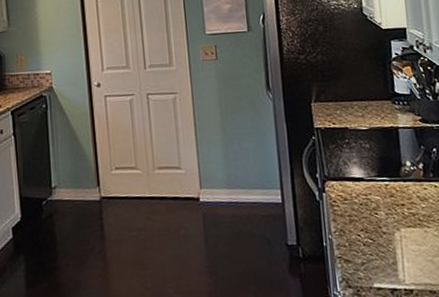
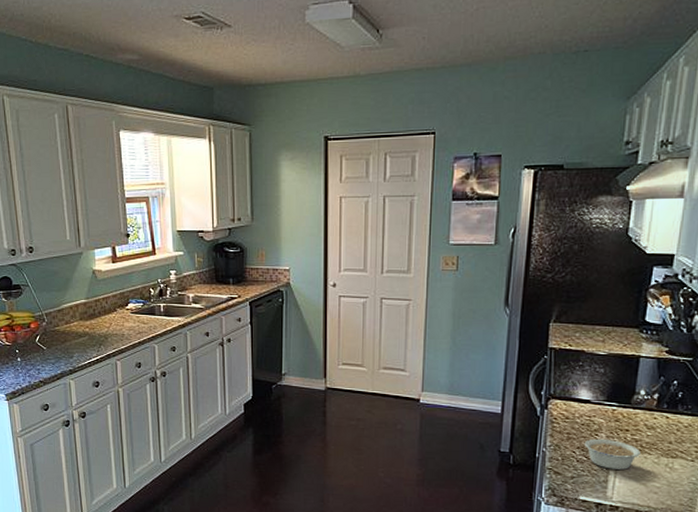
legume: none [366,217,423,249] -> present [584,438,643,470]

